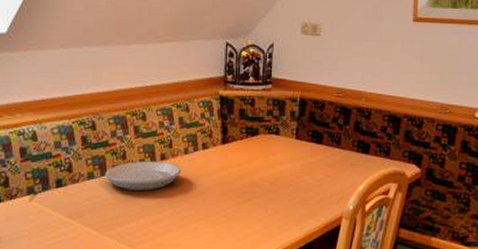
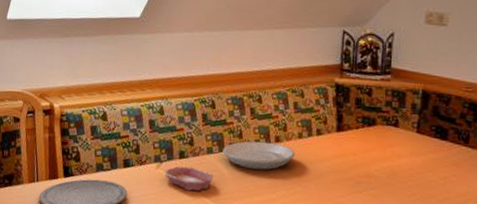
bowl: none [39,196,96,222] -> present [164,166,214,191]

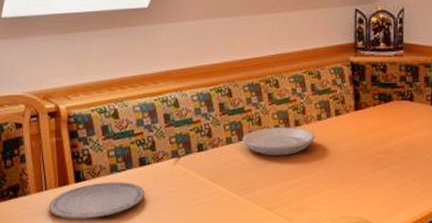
bowl: present [164,166,214,191] -> none [183,159,234,184]

